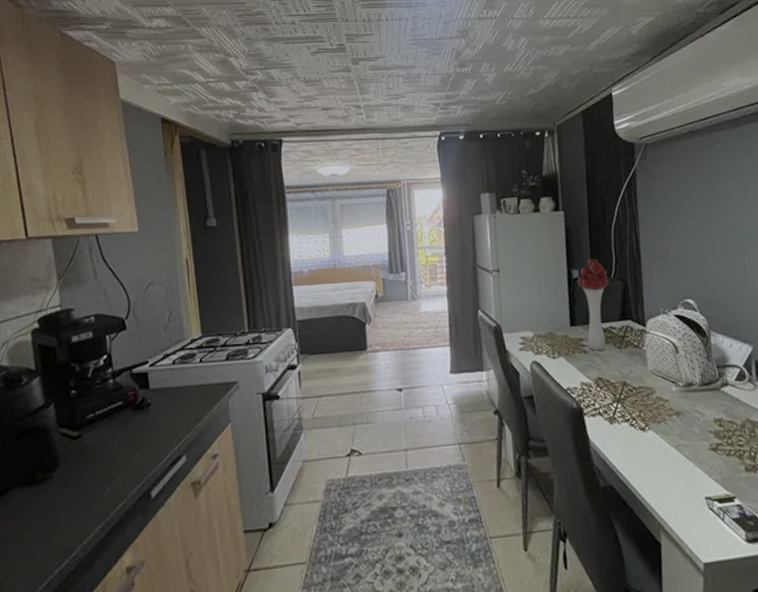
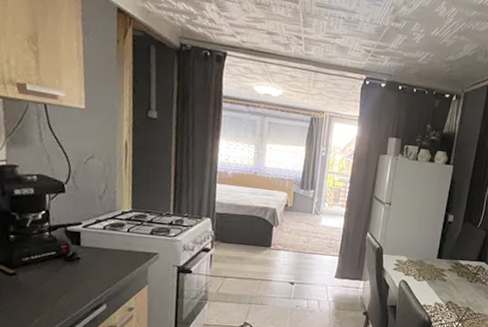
flower bouquet: present [577,258,609,351] -> none [446,208,476,281]

